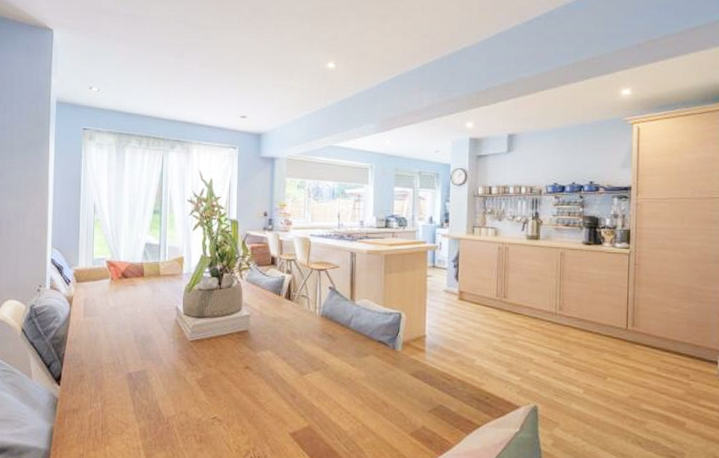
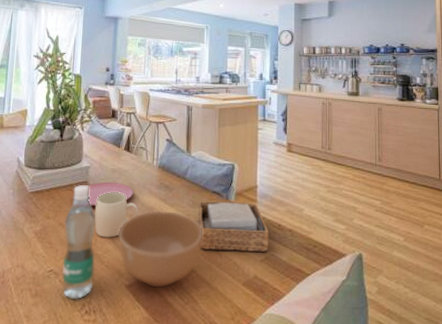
bottle: none [225,334,258,446] -> present [62,185,96,299]
plate: none [248,331,296,355] -> present [87,182,134,206]
mug: none [256,341,301,387] -> present [94,192,139,238]
bowl: none [281,360,369,437] -> present [118,210,203,288]
napkin holder: none [363,351,438,404] -> present [198,201,269,253]

